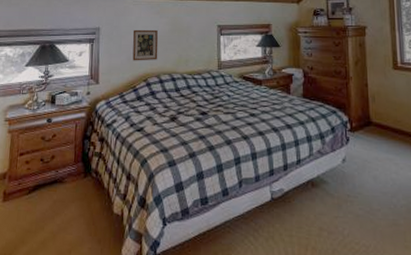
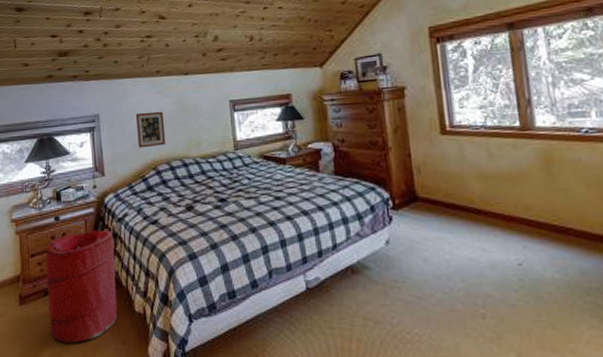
laundry hamper: none [30,134,101,241] -> present [45,230,118,343]

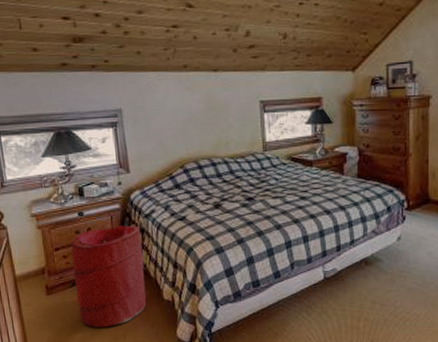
picture frame: present [135,111,166,148] -> none [161,108,194,146]

